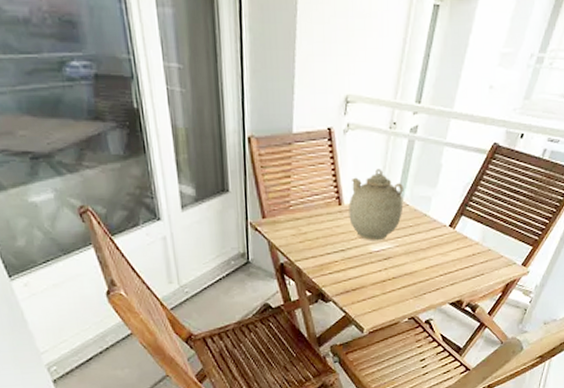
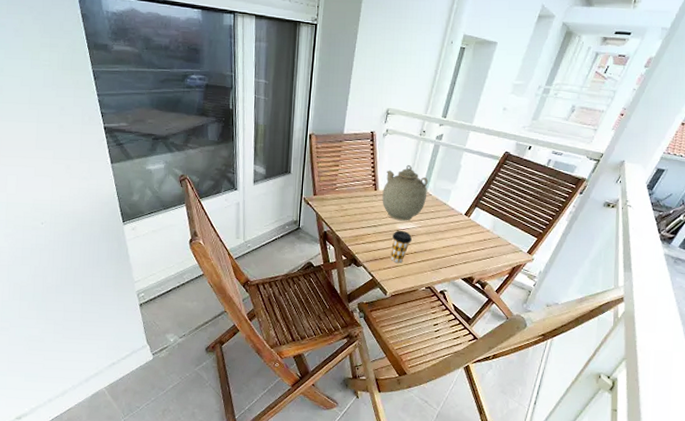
coffee cup: none [364,253,388,292] -> present [390,231,412,263]

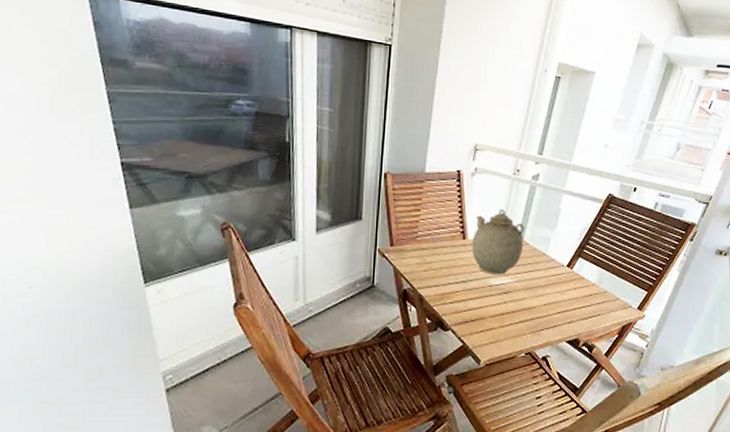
coffee cup: present [390,231,412,263] -> none [483,287,508,325]

